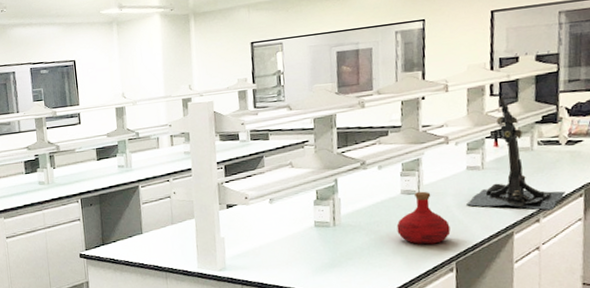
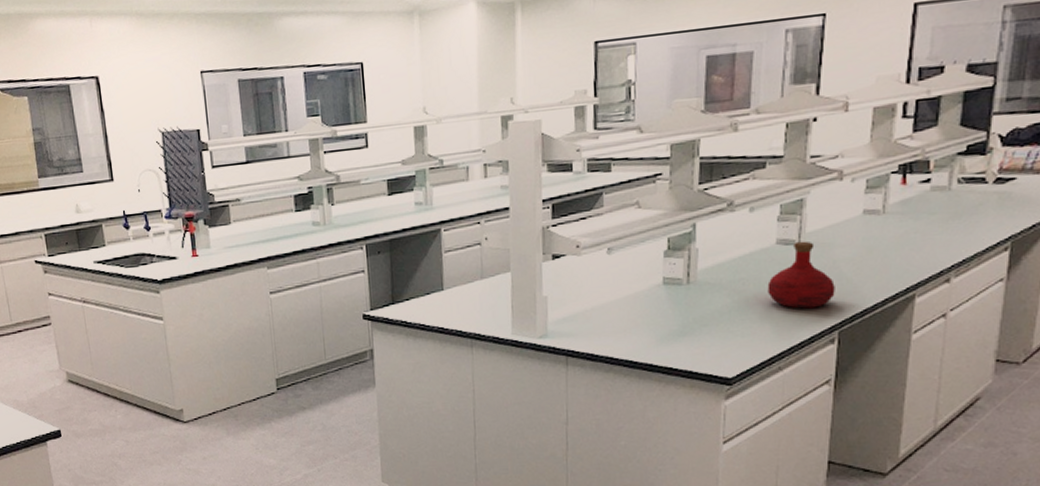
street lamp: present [467,97,566,210] -> none [859,120,986,267]

